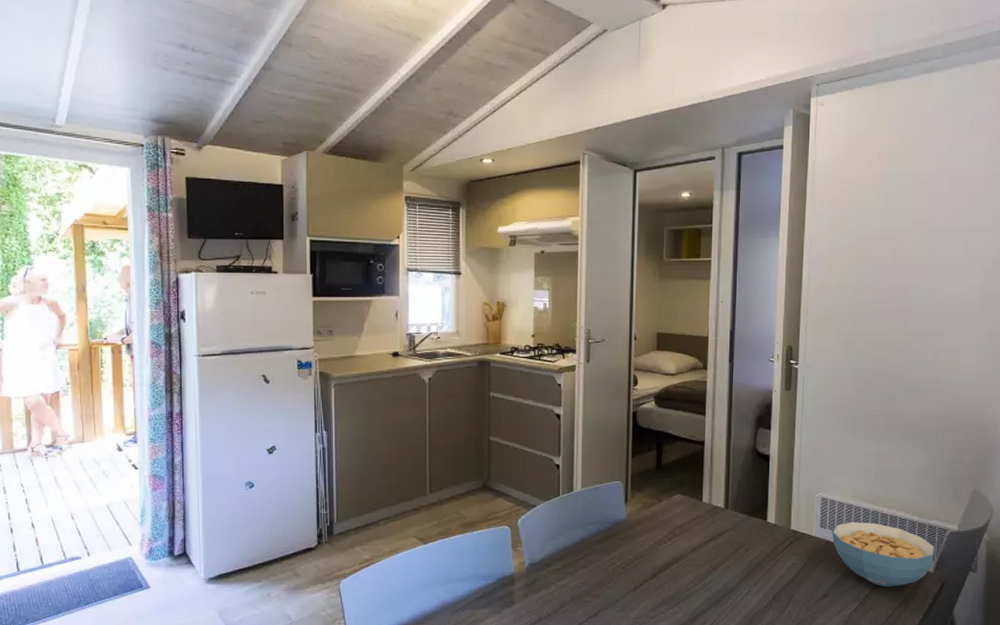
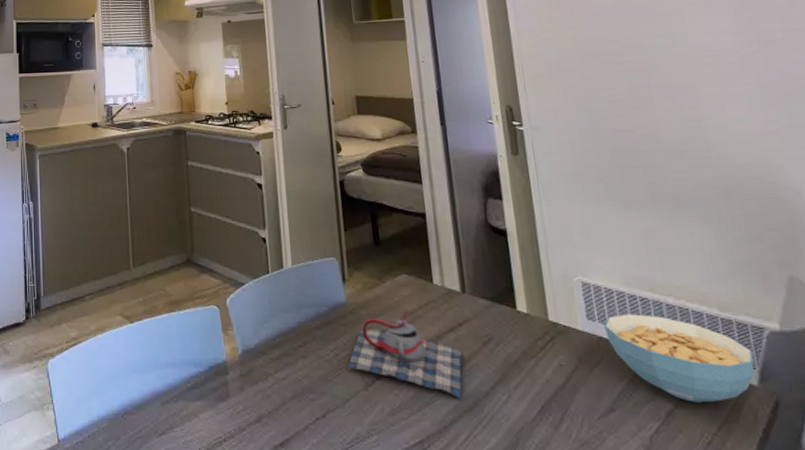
teapot: none [621,525,717,594] -> present [347,311,462,399]

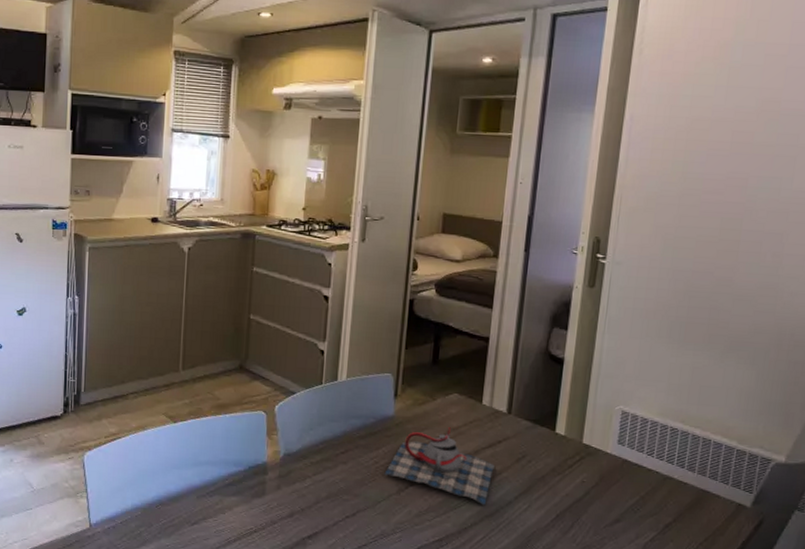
cereal bowl: present [604,314,755,403] -> none [631,441,756,519]

